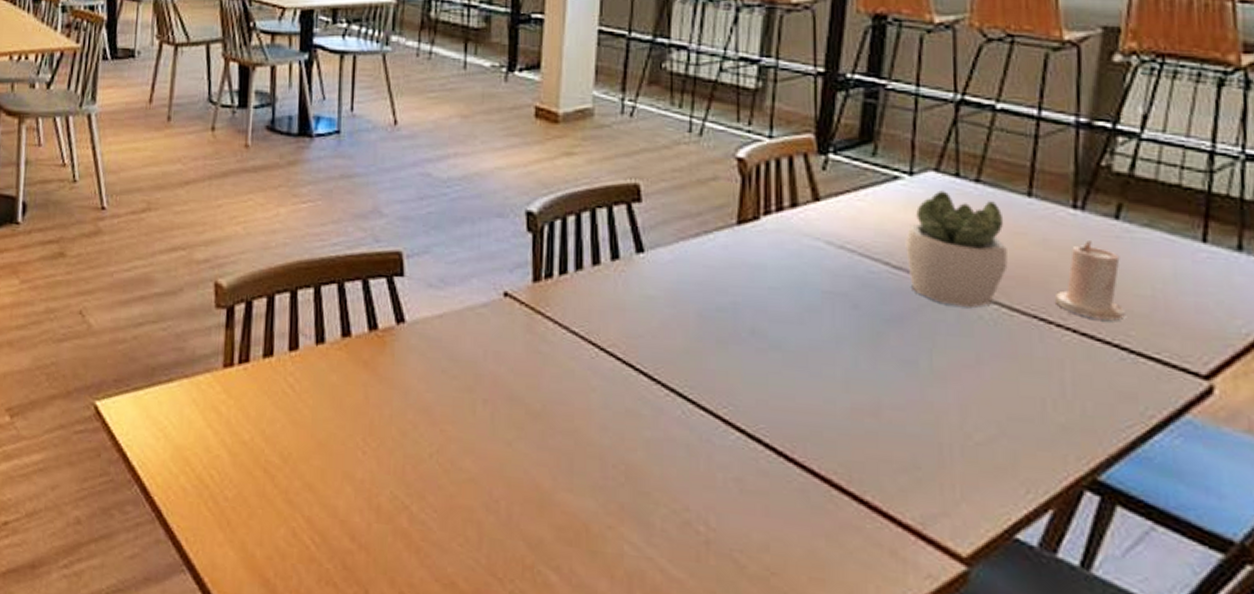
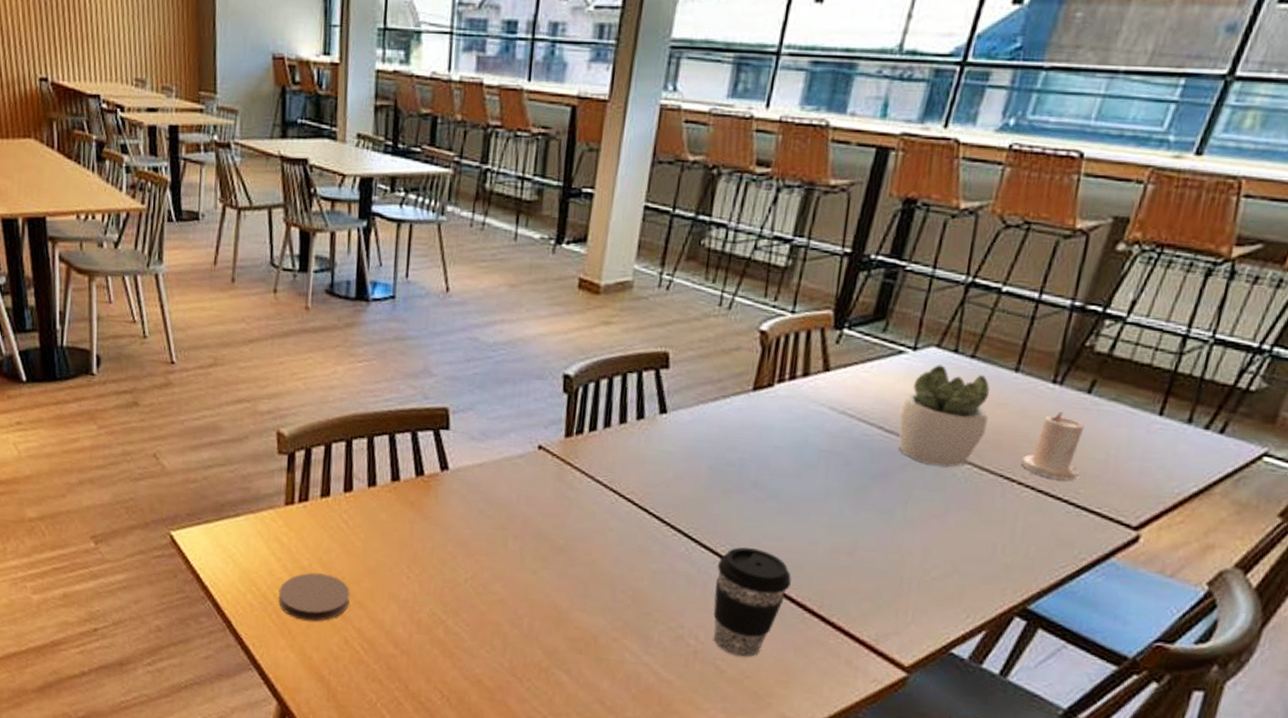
coaster: none [215,448,298,509] -> present [278,572,350,622]
coffee cup: none [721,408,810,548] -> present [713,547,792,658]

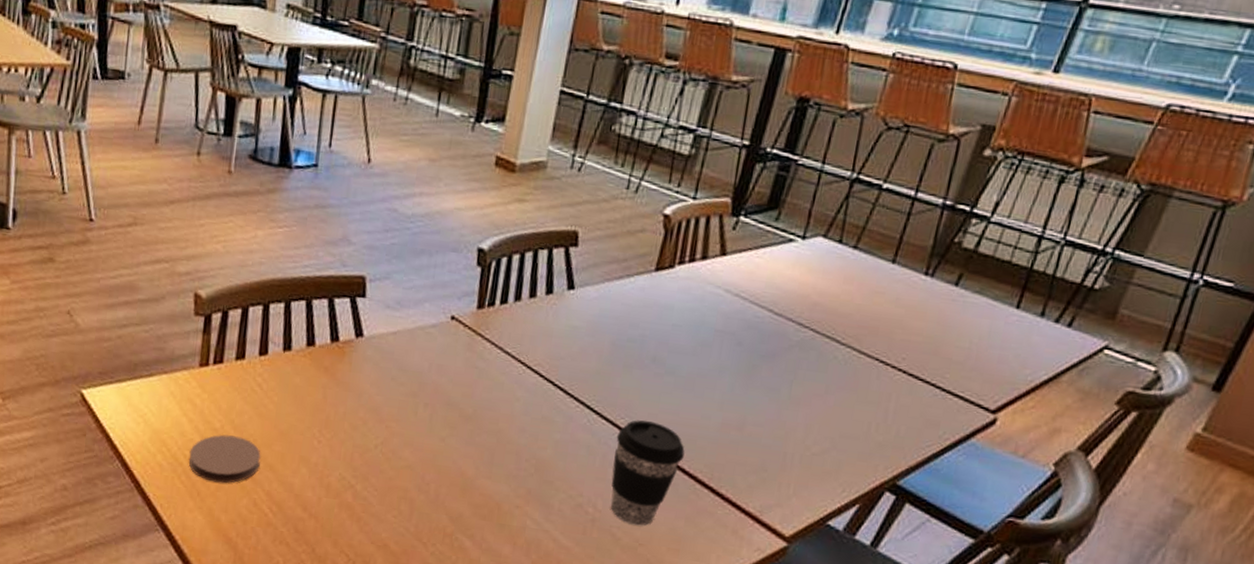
succulent plant: present [898,364,990,468] -> none [786,253,869,350]
candle: present [1020,412,1085,481] -> none [894,301,952,366]

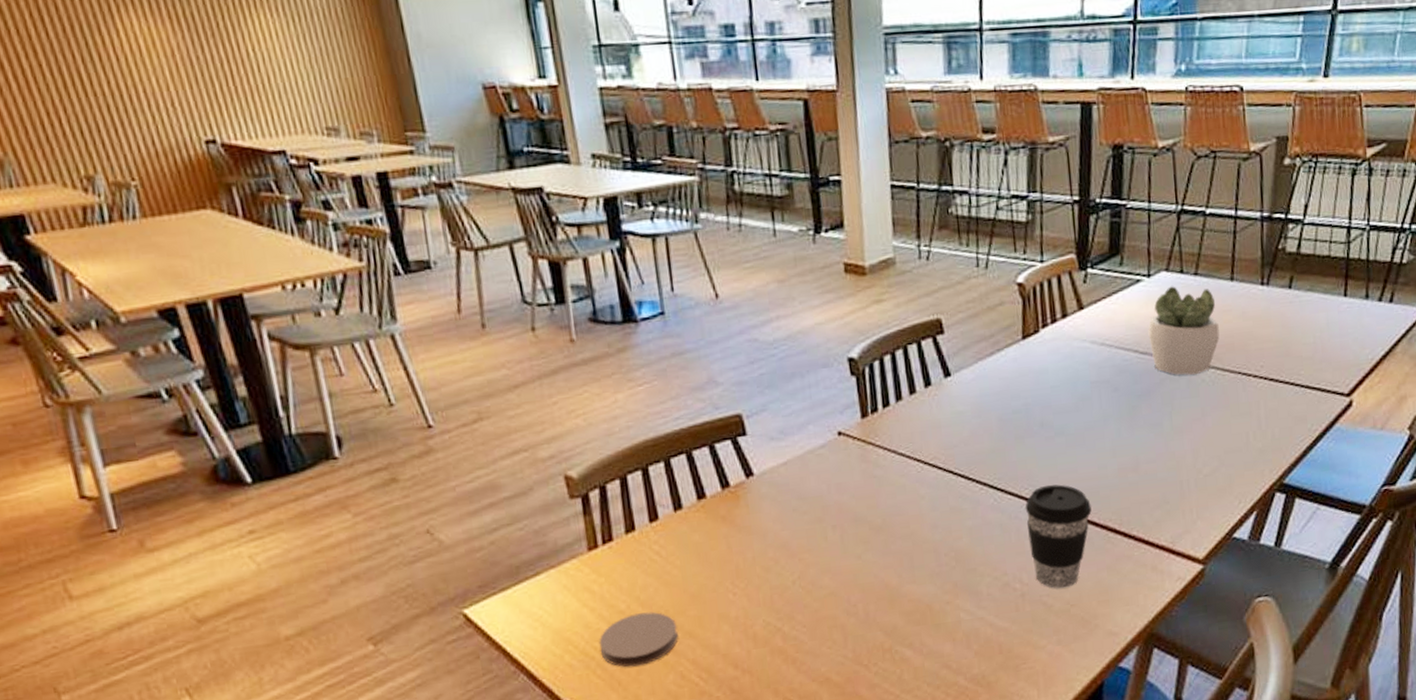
succulent plant: none [786,253,869,350] -> present [1148,286,1220,376]

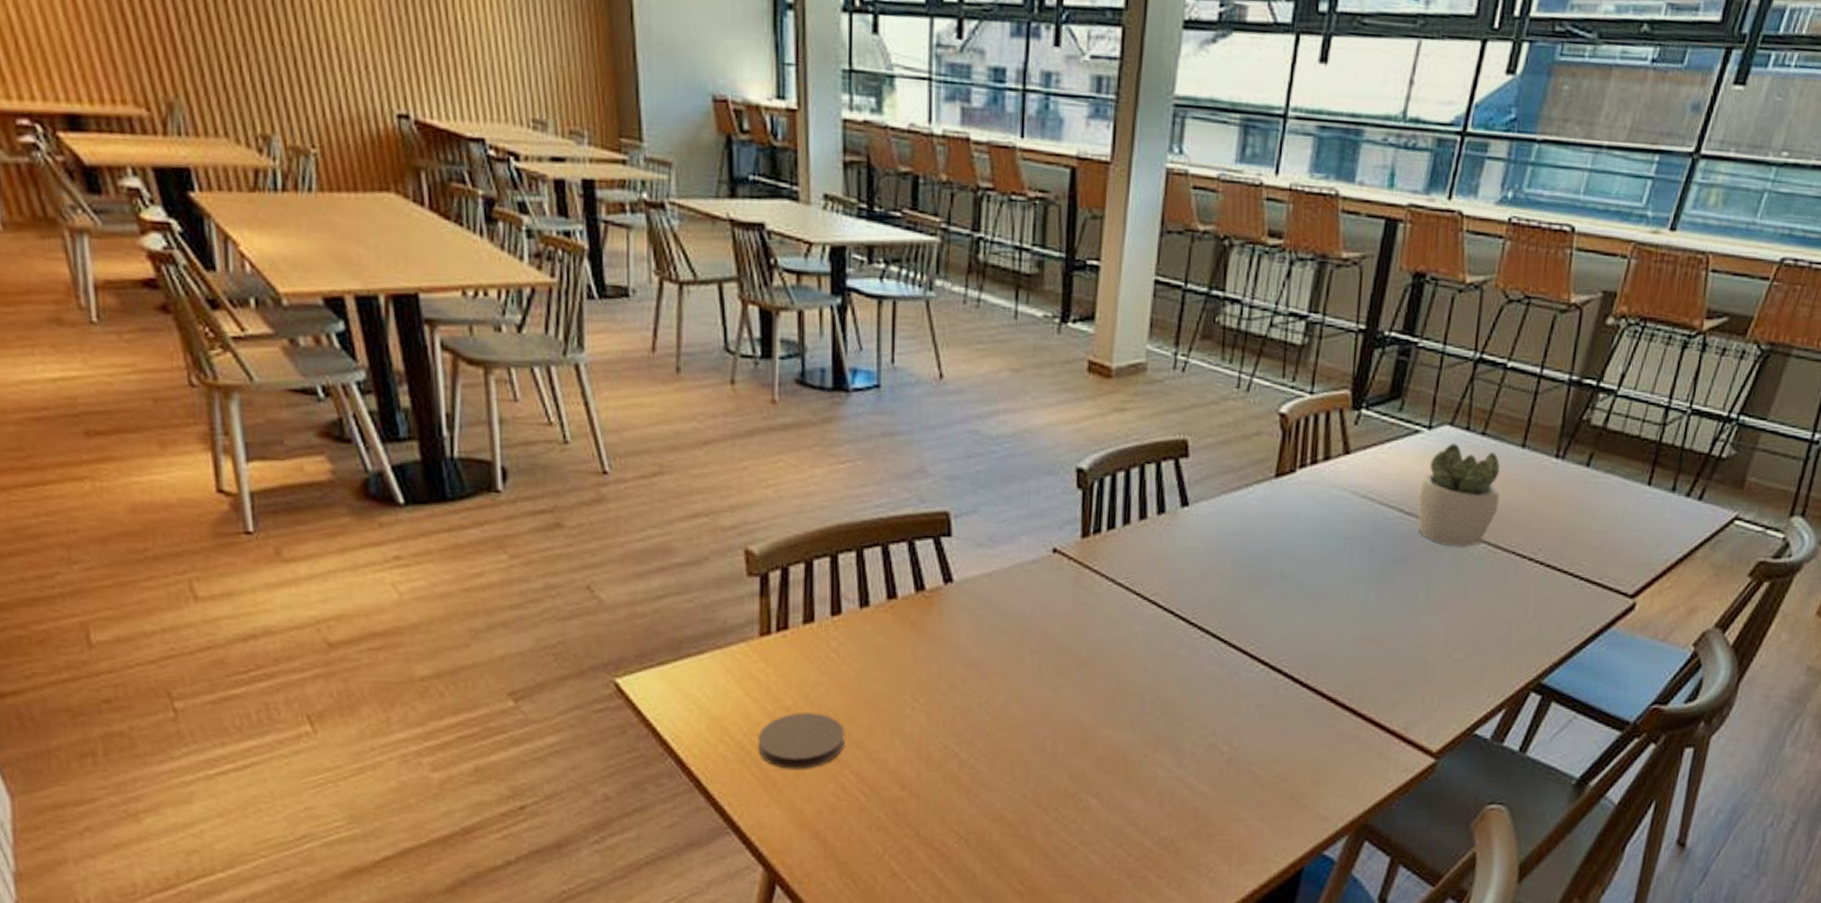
coffee cup: present [1025,484,1092,589] -> none [1245,643,1322,760]

